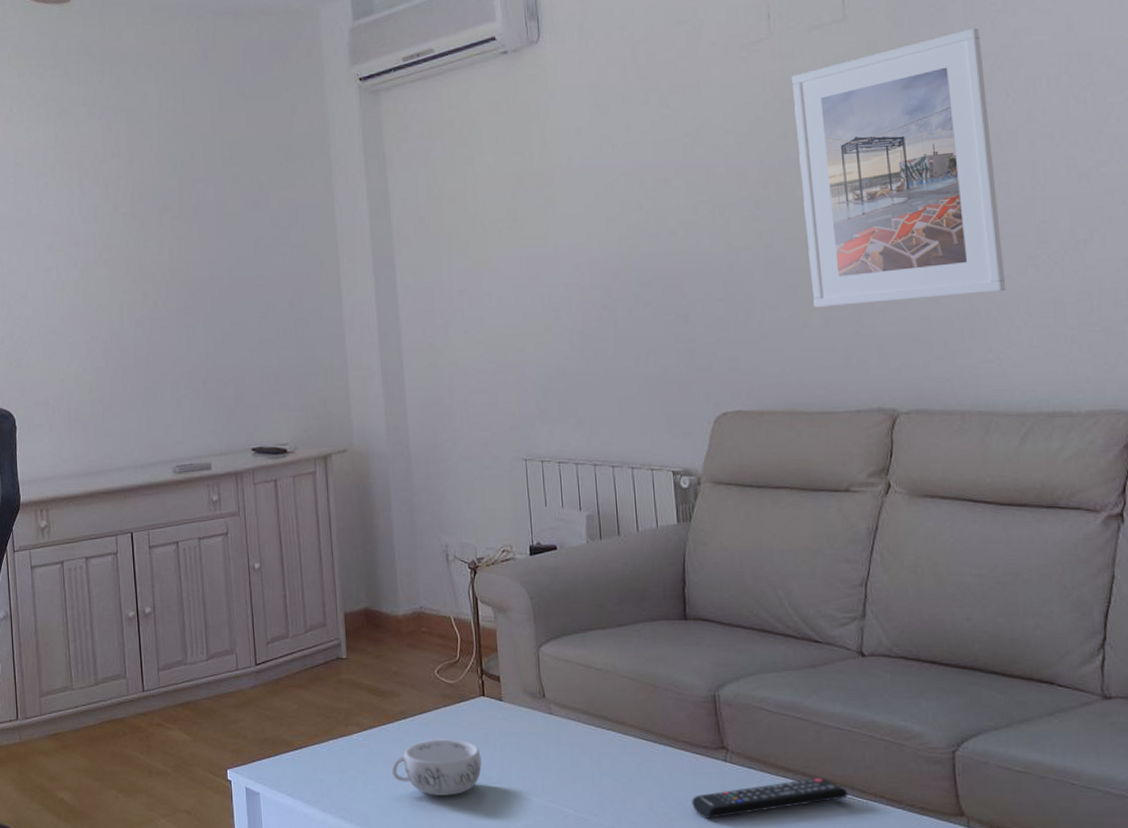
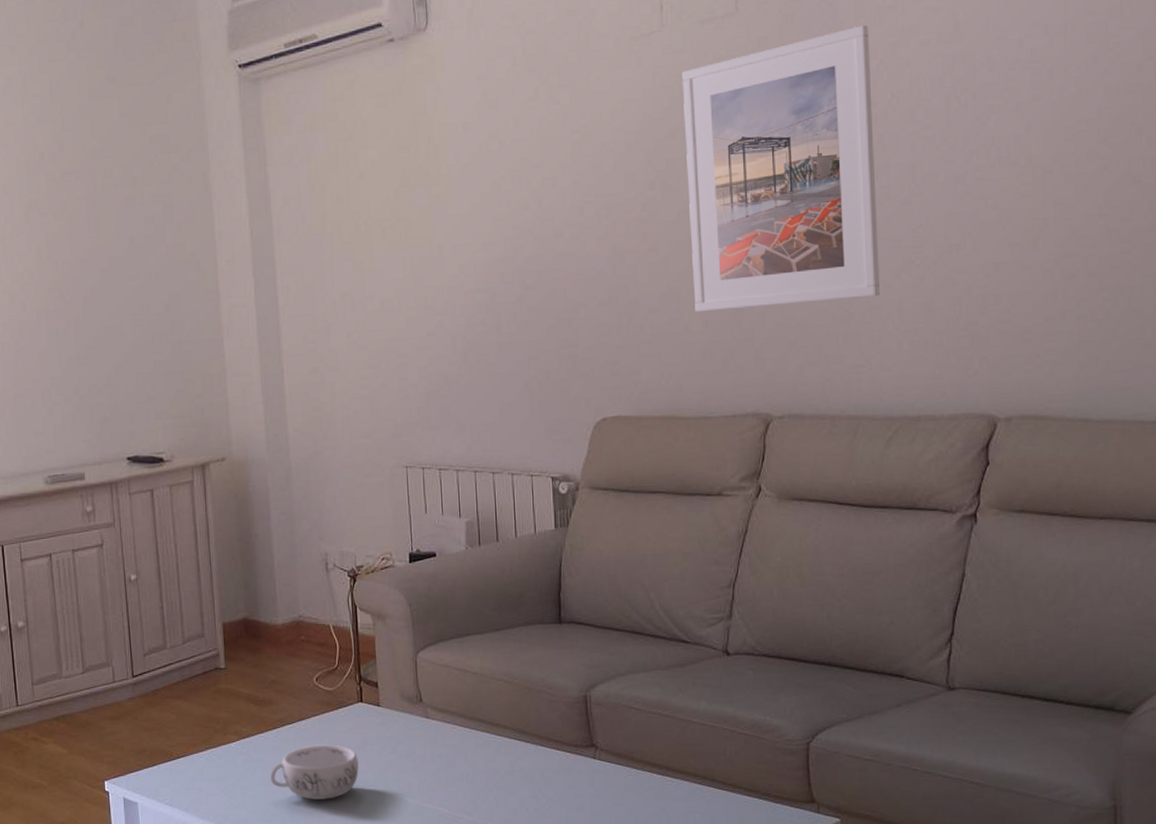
remote control: present [692,778,848,819] -> none [561,771,709,813]

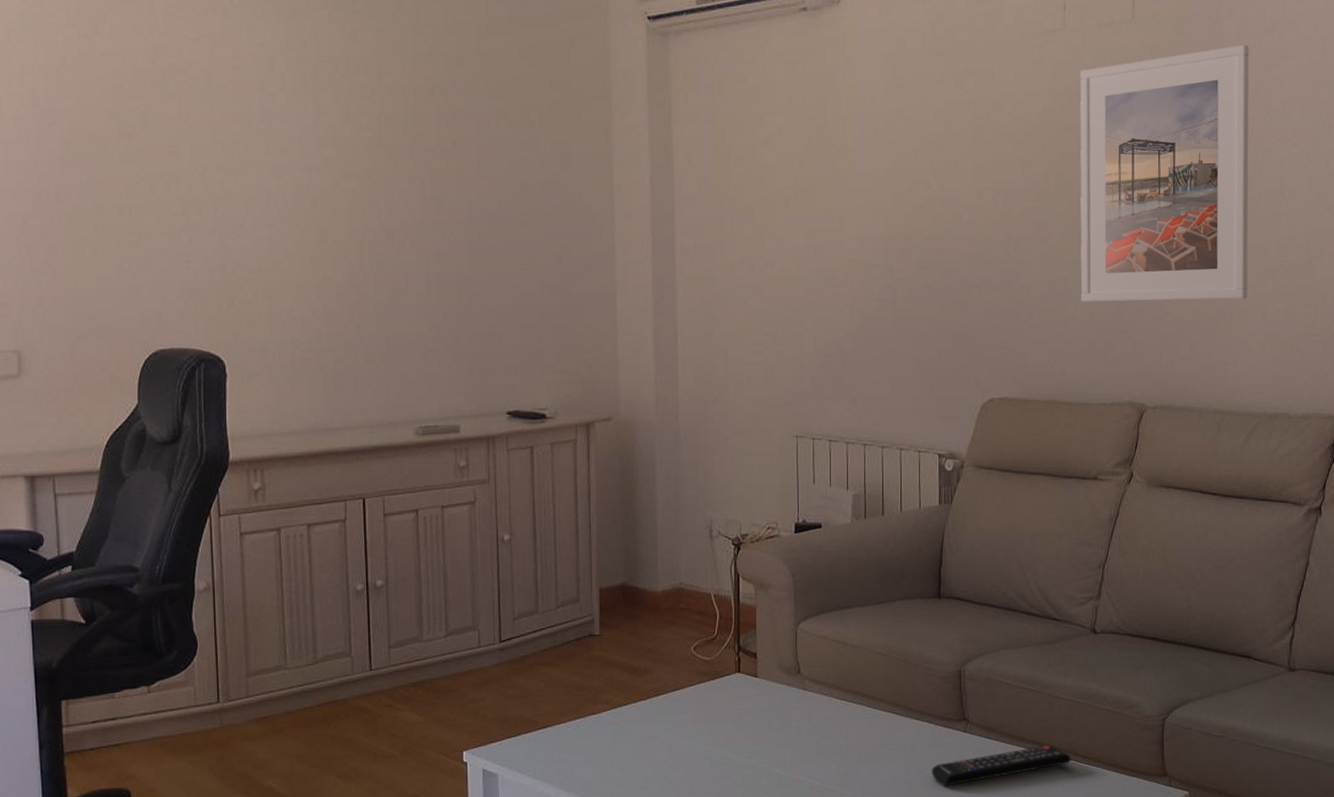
decorative bowl: present [270,744,360,800] -> none [640,715,734,772]
remote control: none [561,771,709,813] -> present [932,745,1071,786]

